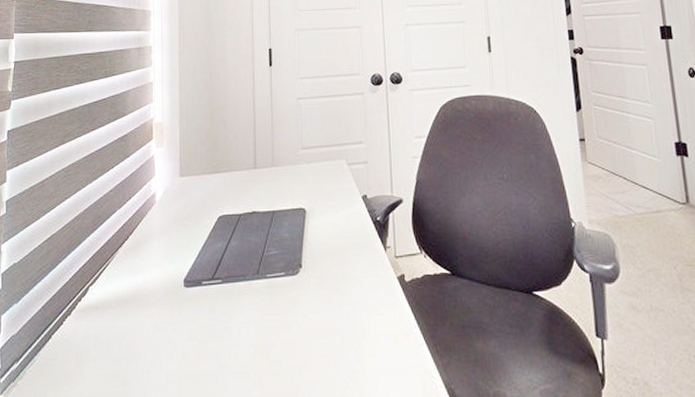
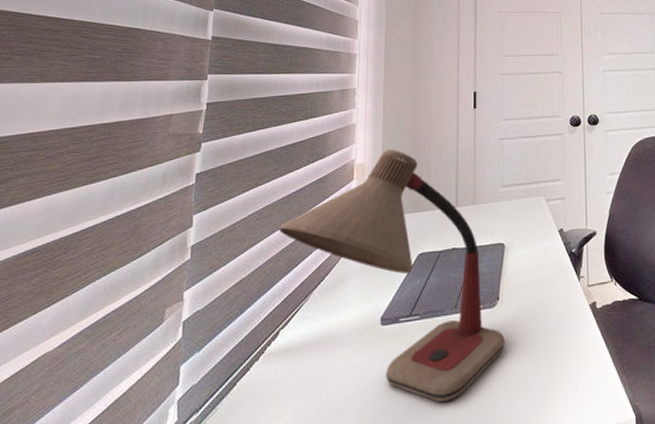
desk lamp: none [84,109,309,369] -> present [278,150,505,402]

